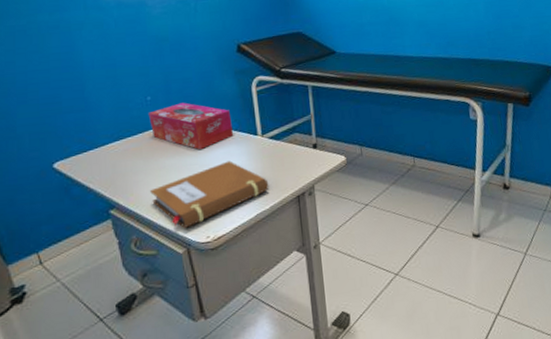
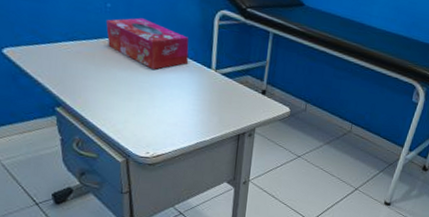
notebook: present [150,160,269,229] -> none [98,86,214,141]

